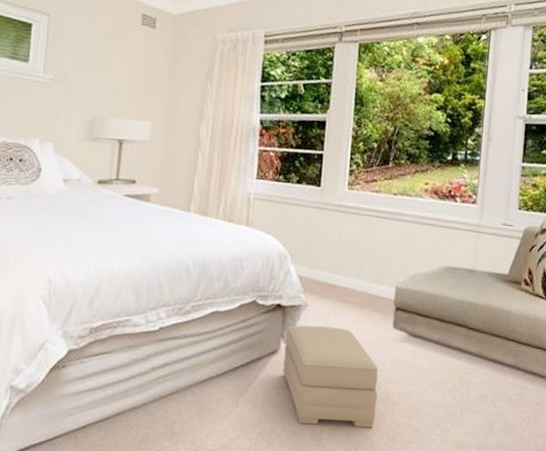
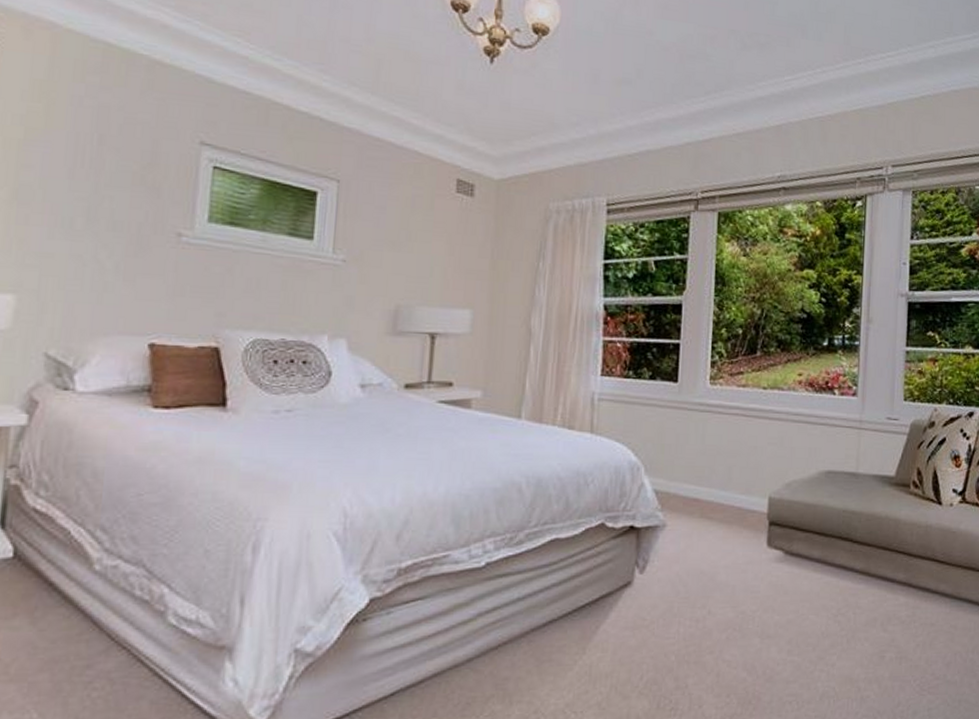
ottoman: present [283,325,378,428] -> none [639,550,751,670]

